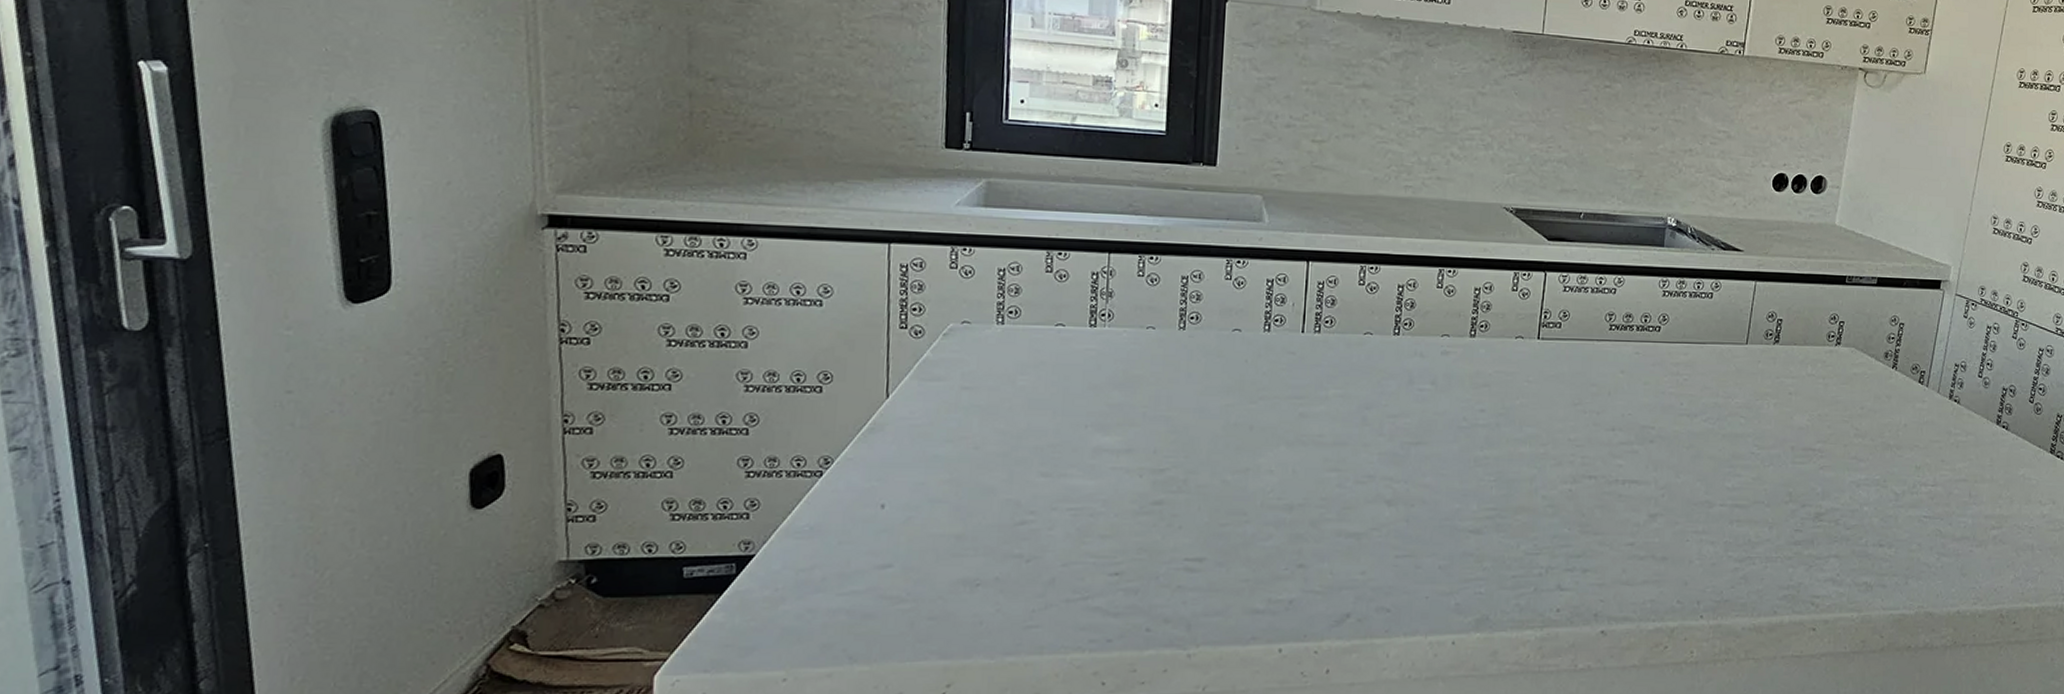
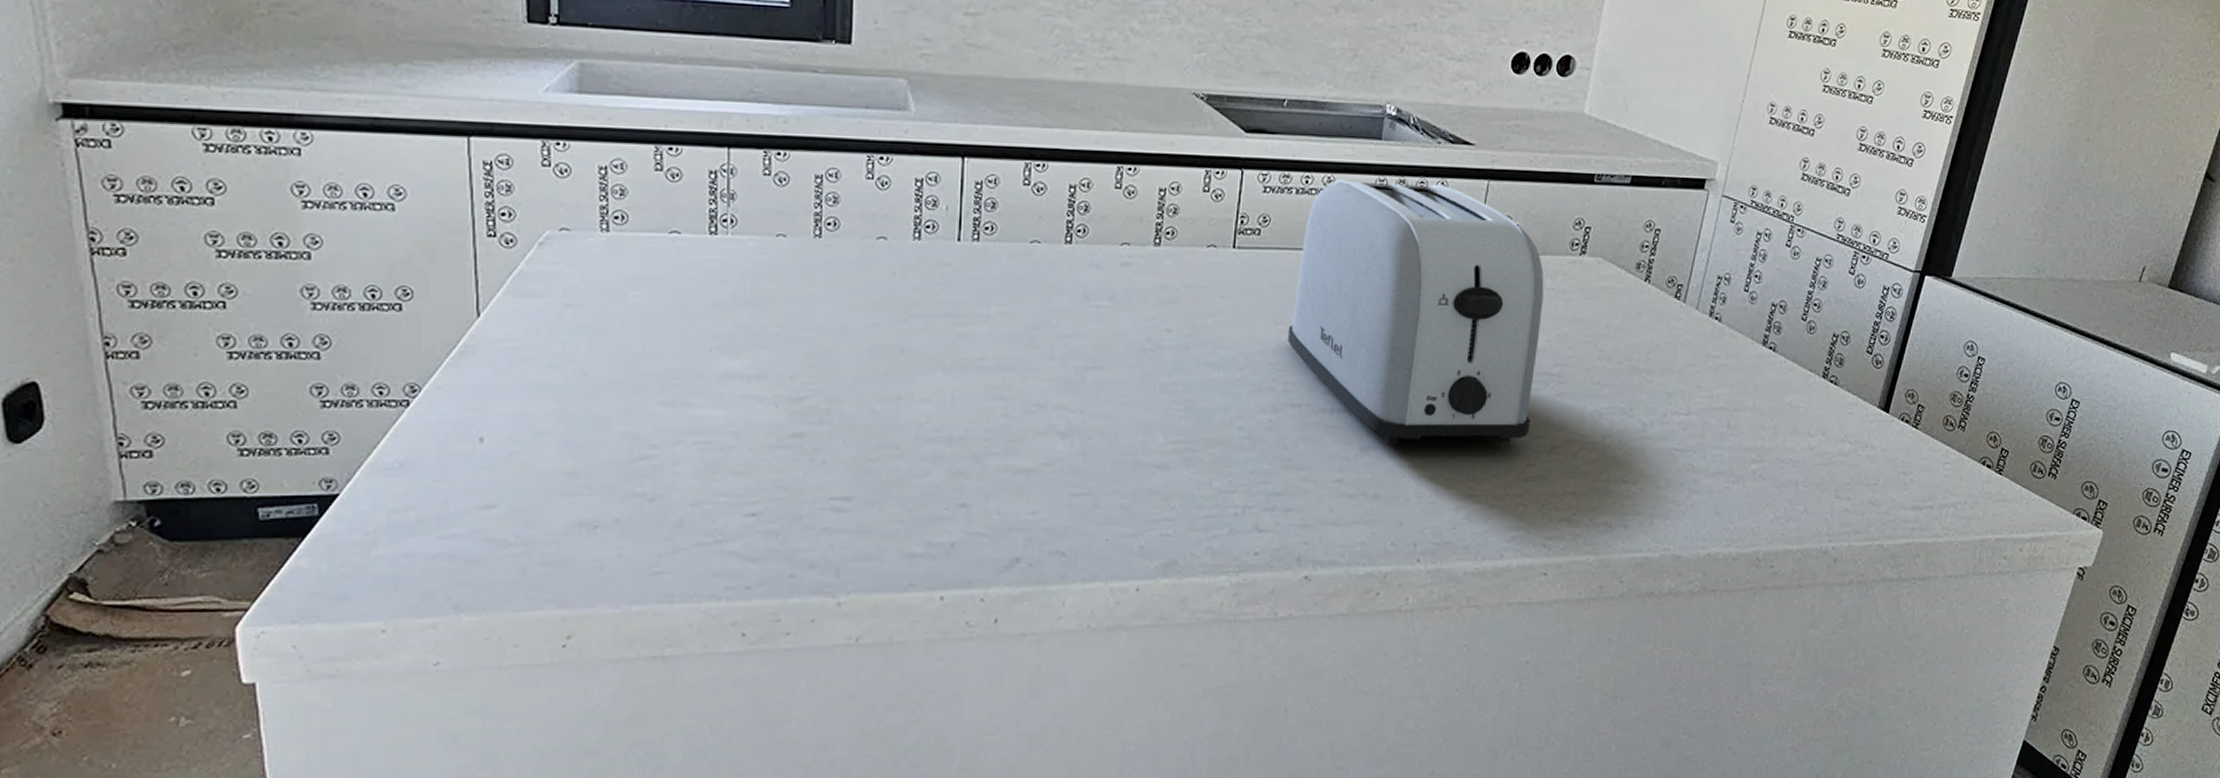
toaster: none [1585,280,1806,511] -> present [1287,179,1544,444]

